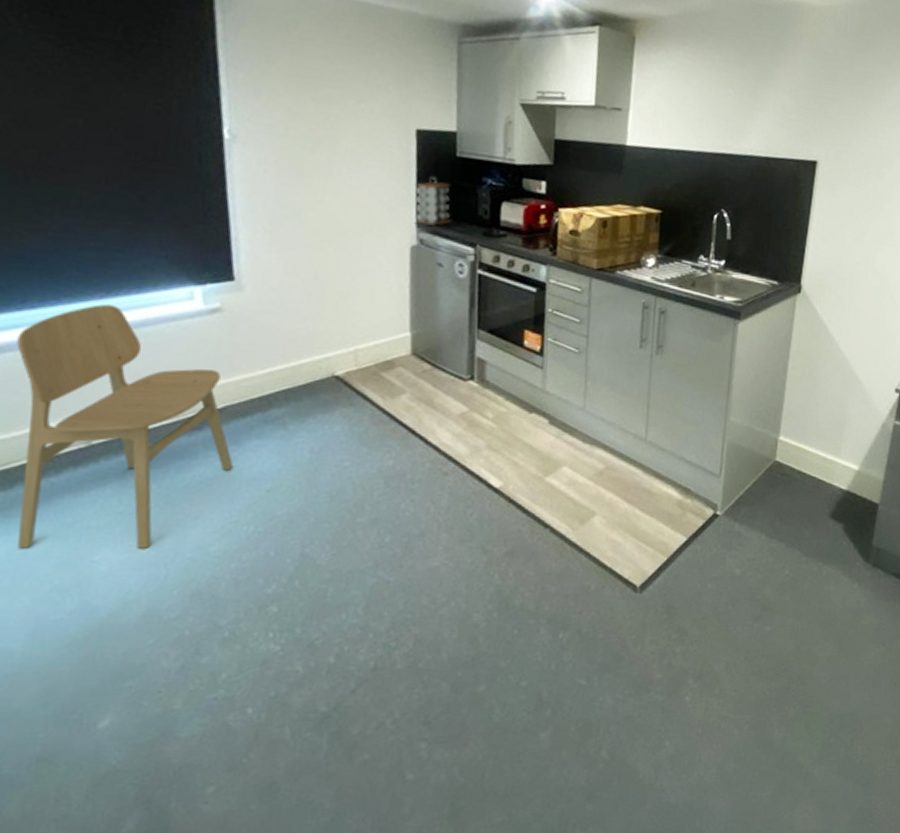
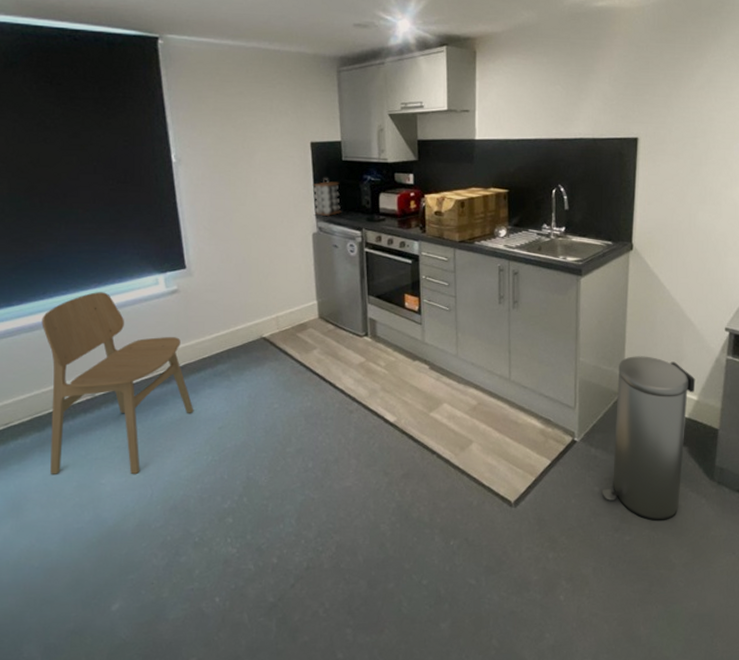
pedal bin: none [743,417,859,608] -> present [601,356,696,521]

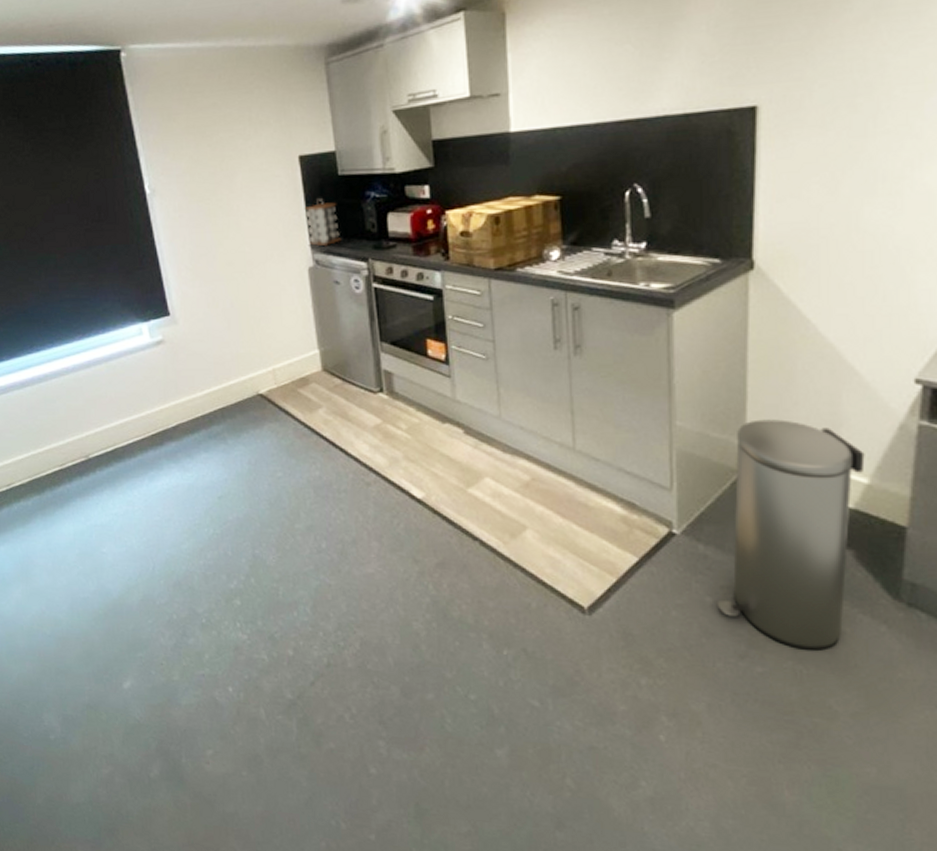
dining chair: present [41,292,194,474] -> none [31,344,191,544]

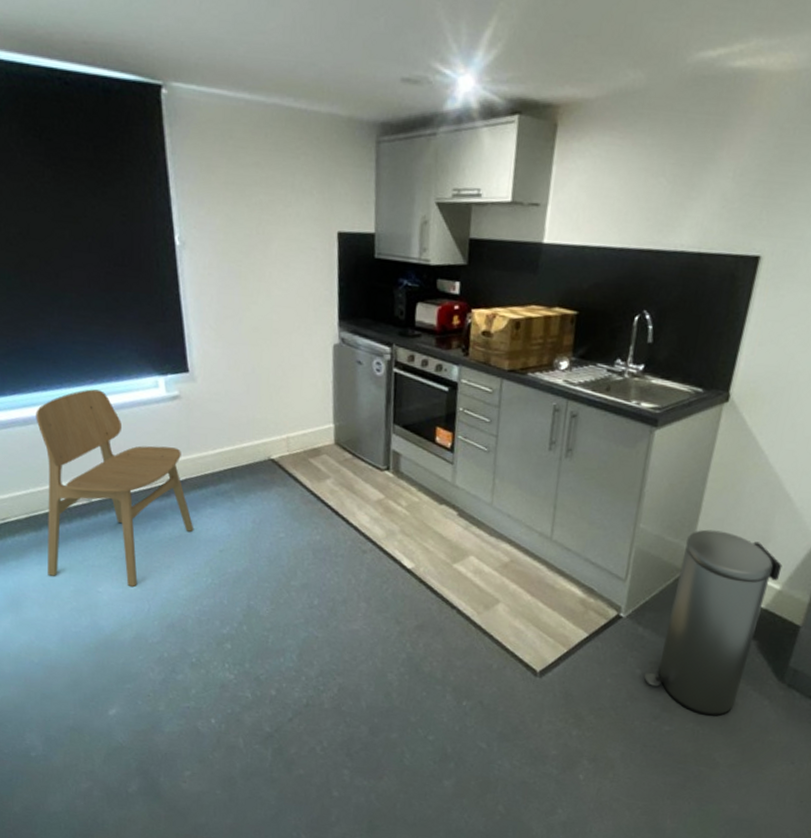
dining chair: none [31,344,191,544] -> present [36,389,194,587]
spice rack: present [304,199,342,247] -> none [337,278,370,327]

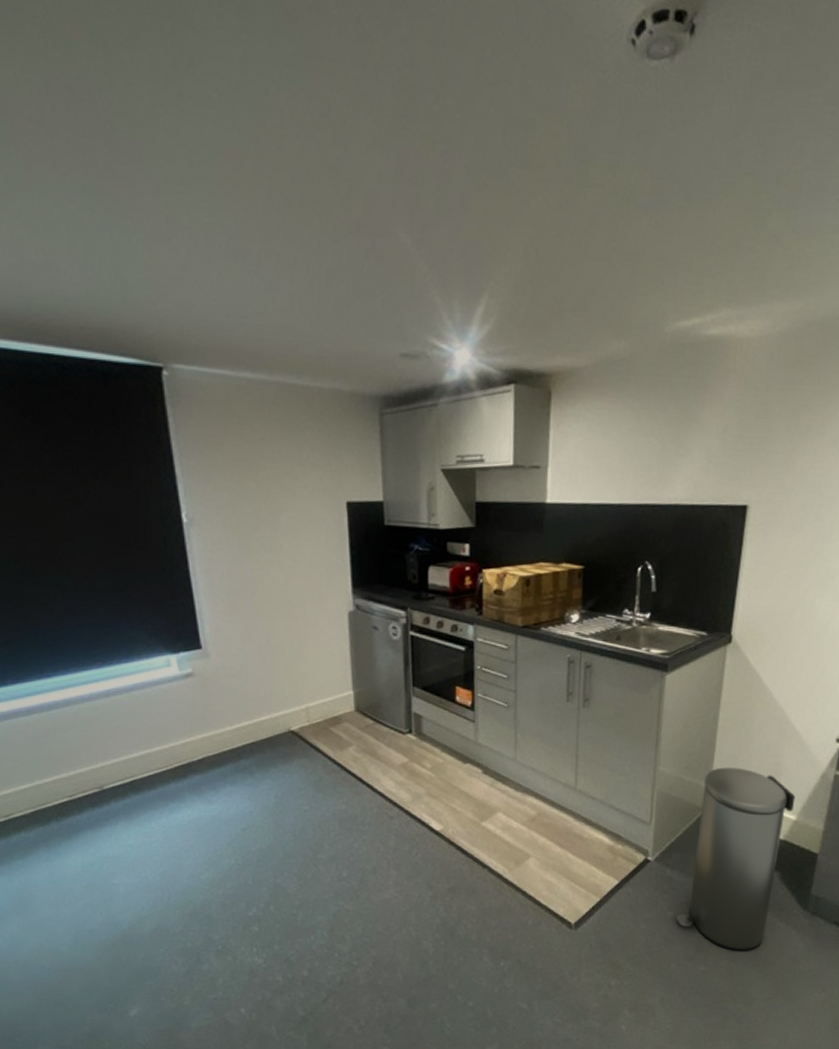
dining chair: present [36,389,194,587] -> none [40,672,214,875]

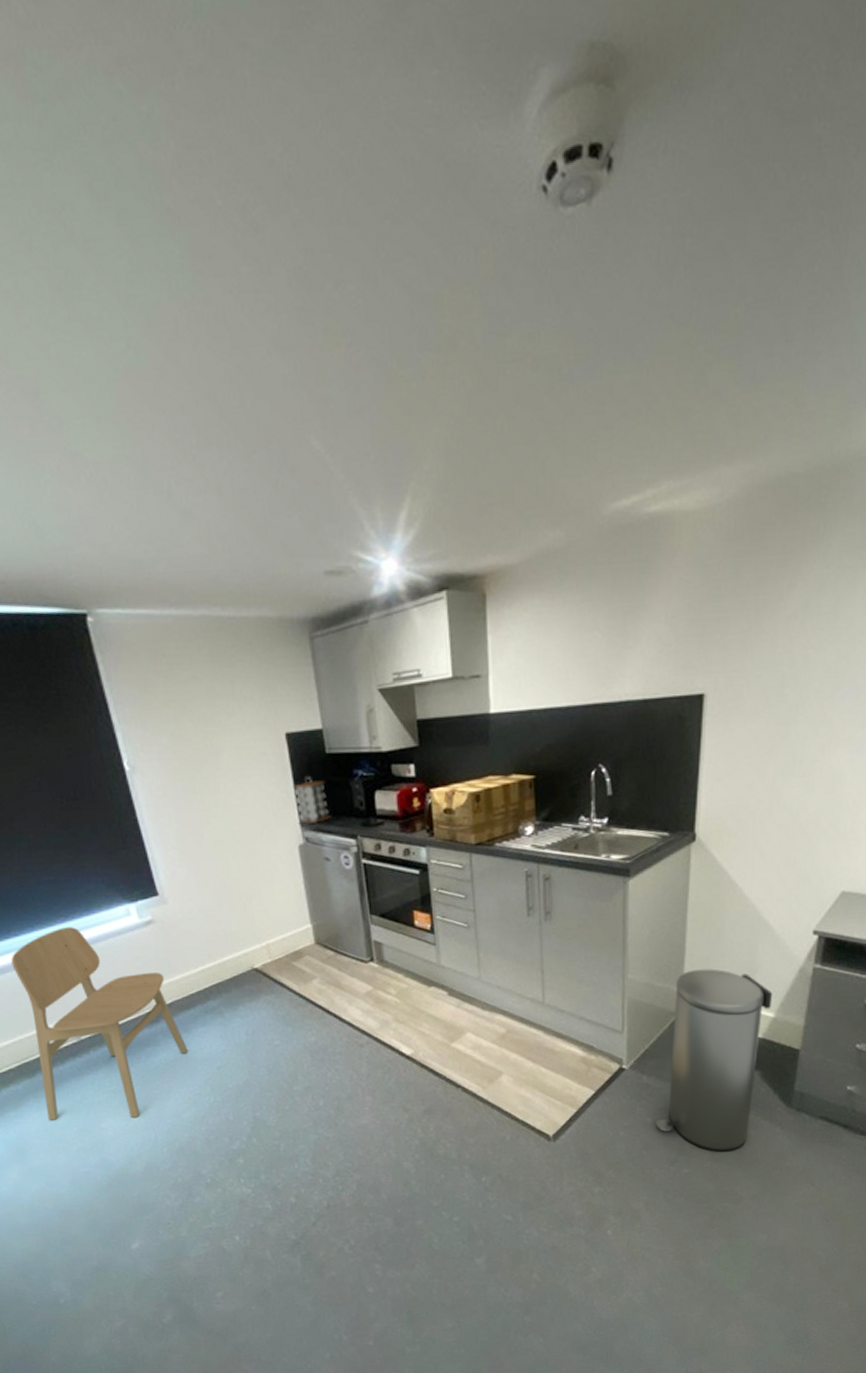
dining chair: none [40,672,214,875] -> present [11,927,189,1120]
spice rack: none [348,546,383,593] -> present [292,777,331,825]

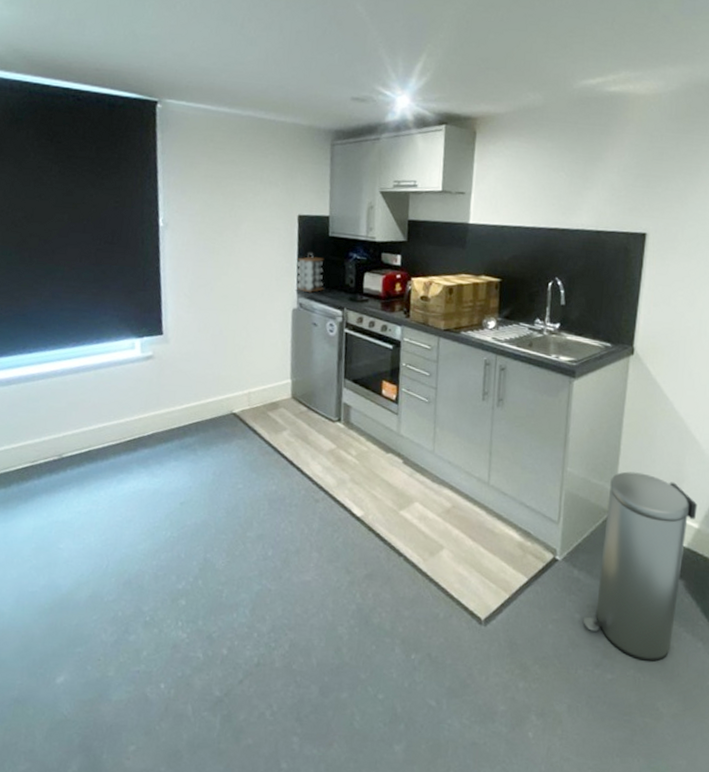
dining chair: present [11,927,189,1120] -> none [11,351,158,542]

